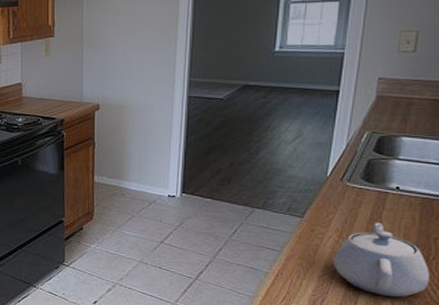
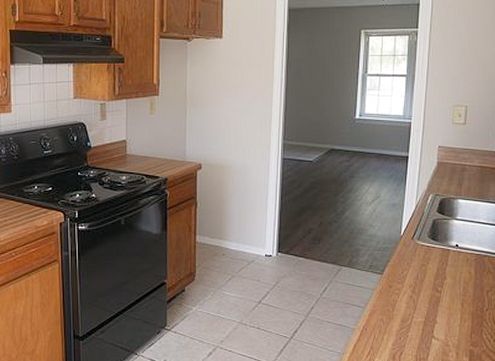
teapot: present [334,222,430,298] -> none [409,277,484,348]

